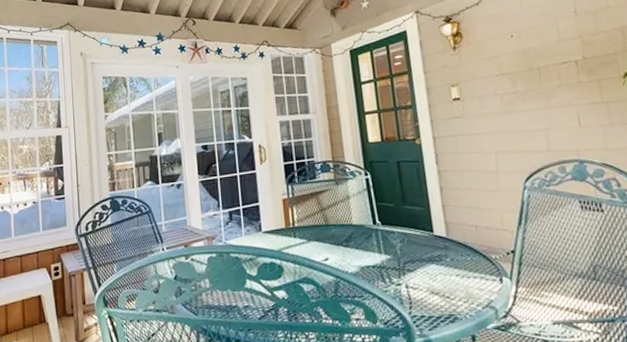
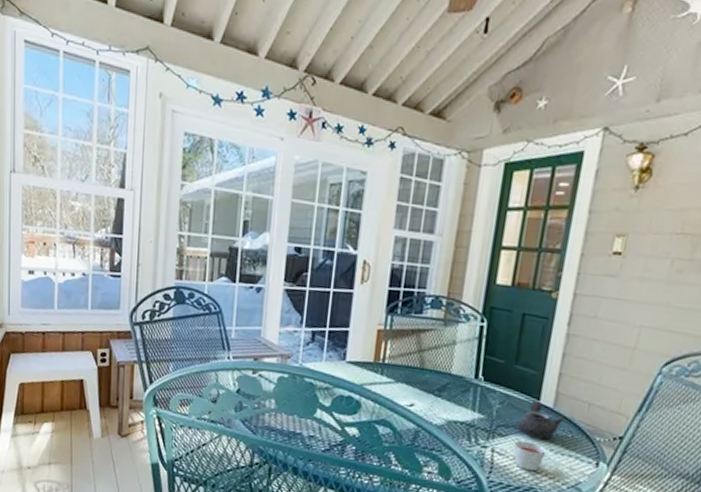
teapot: none [421,233,459,267] -> present [517,400,564,439]
candle: none [423,271,454,299] -> present [514,440,547,472]

